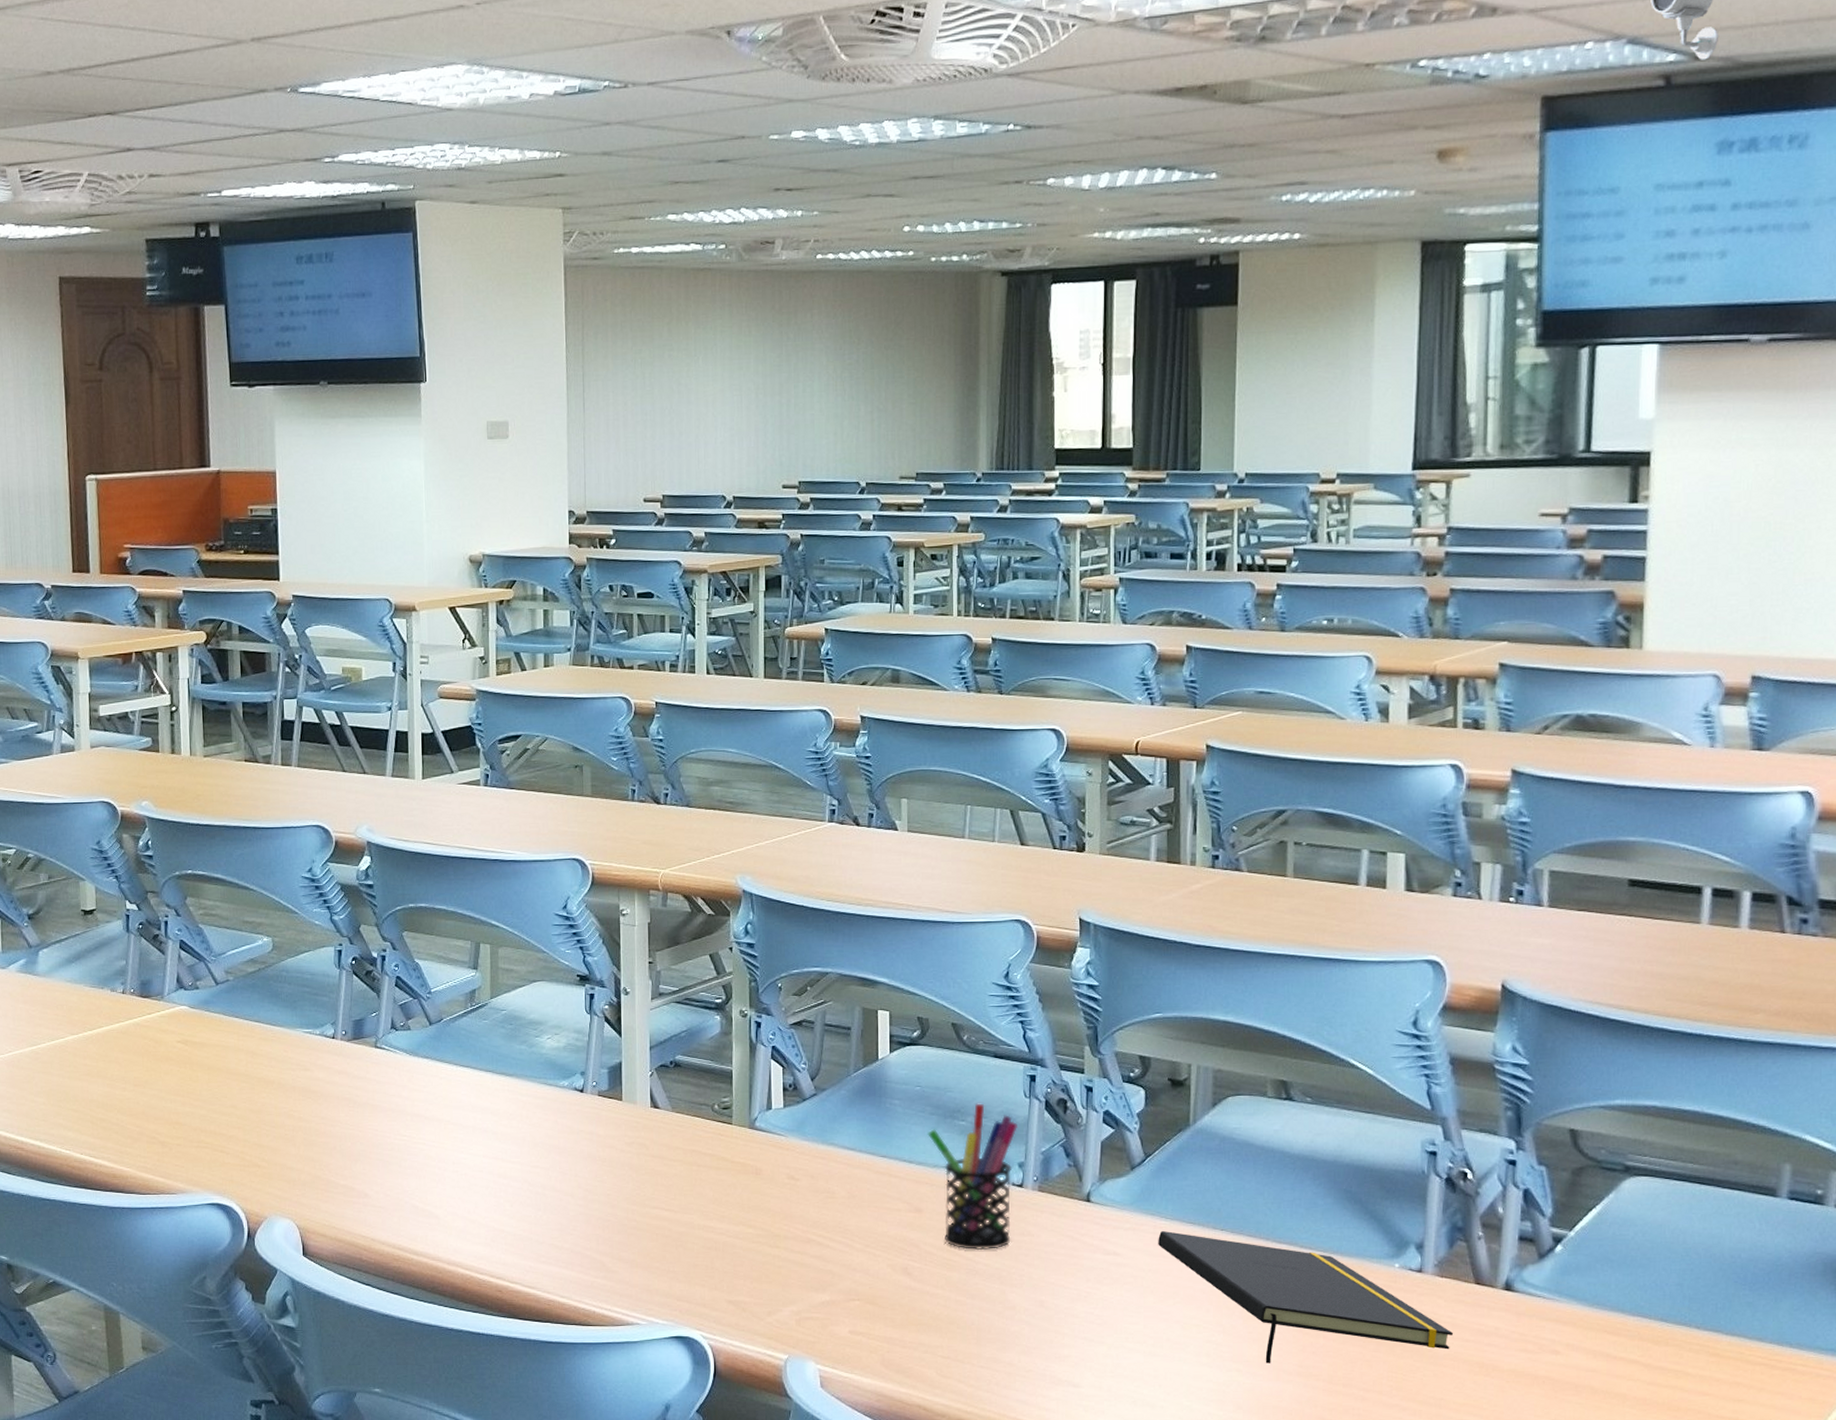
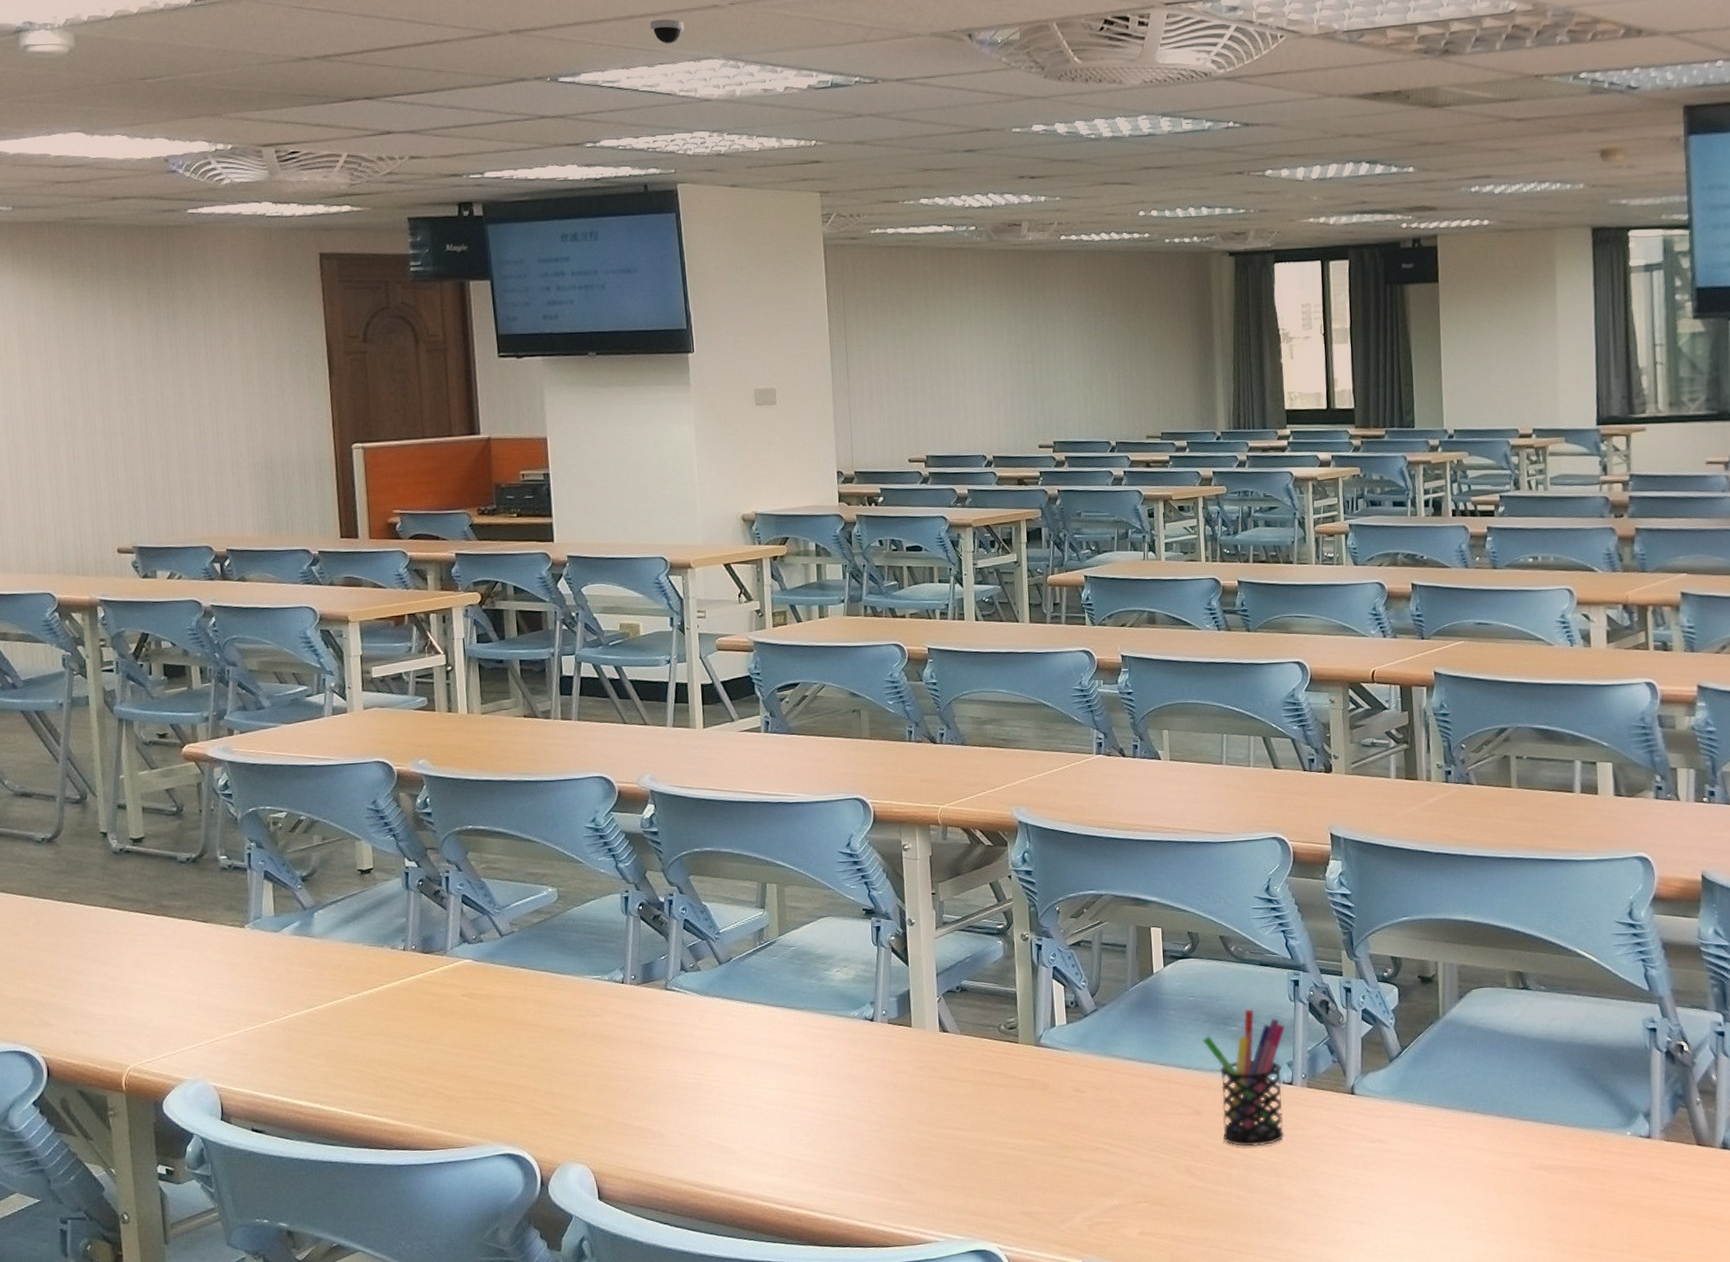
dome security camera: none [393,21,429,49] -> present [649,19,685,44]
notepad: present [1158,1231,1454,1364] -> none [1417,1116,1682,1232]

